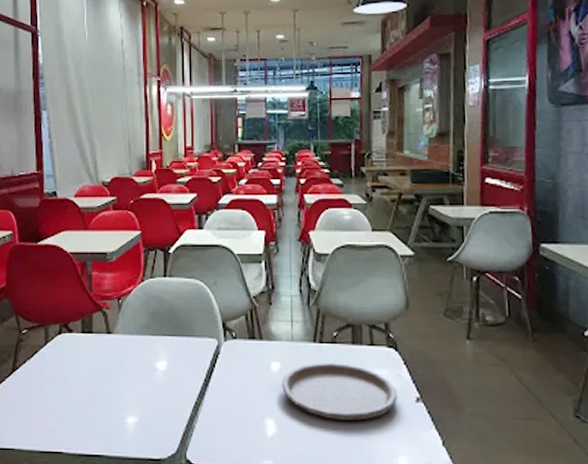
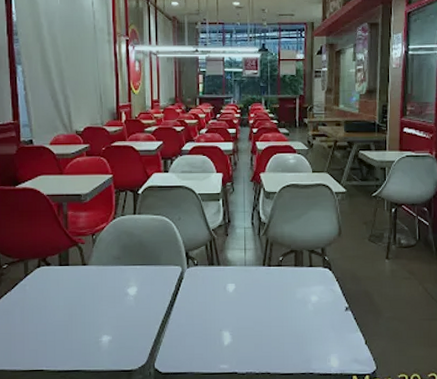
plate: present [282,362,398,421] -> none [237,281,331,330]

